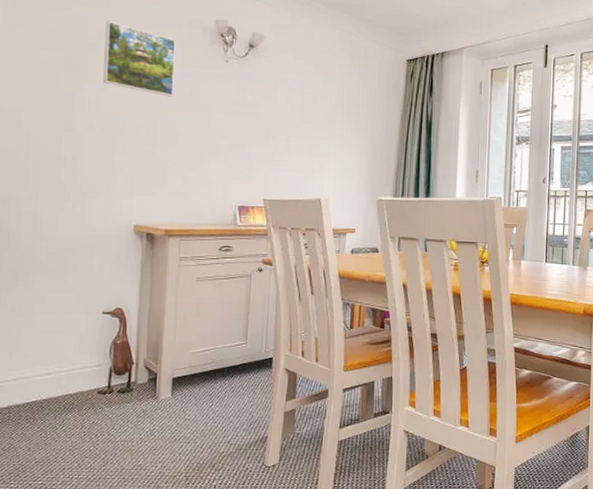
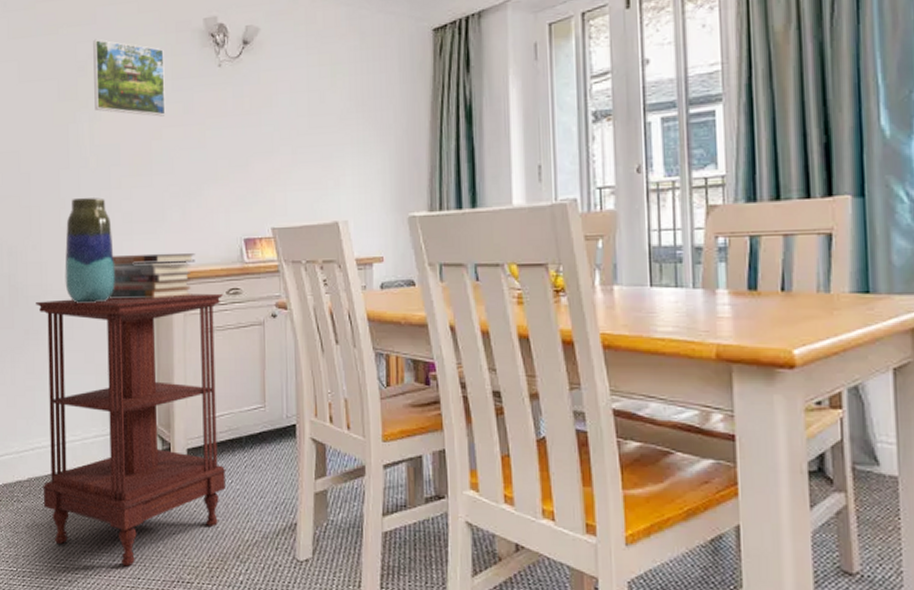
side table: none [22,246,215,480] -> present [36,293,226,567]
vase: none [61,157,114,251] -> present [64,197,115,303]
book stack: none [105,212,193,251] -> present [109,253,196,299]

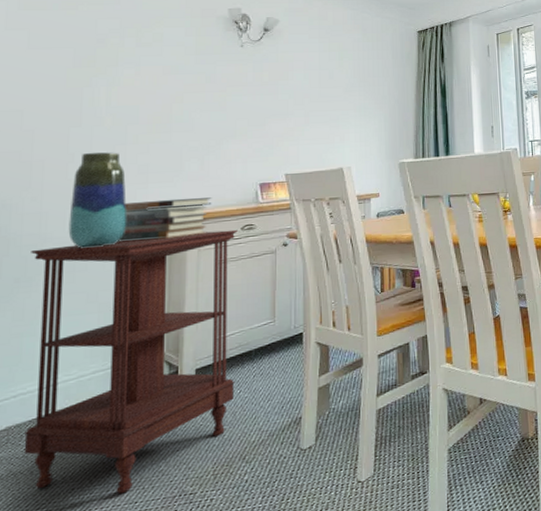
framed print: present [93,39,166,117] -> none [114,17,189,84]

